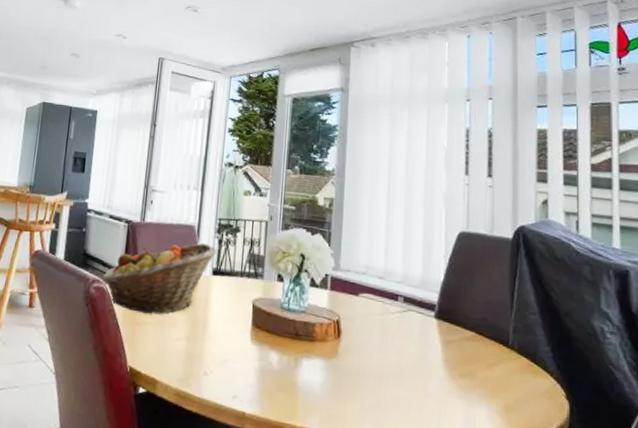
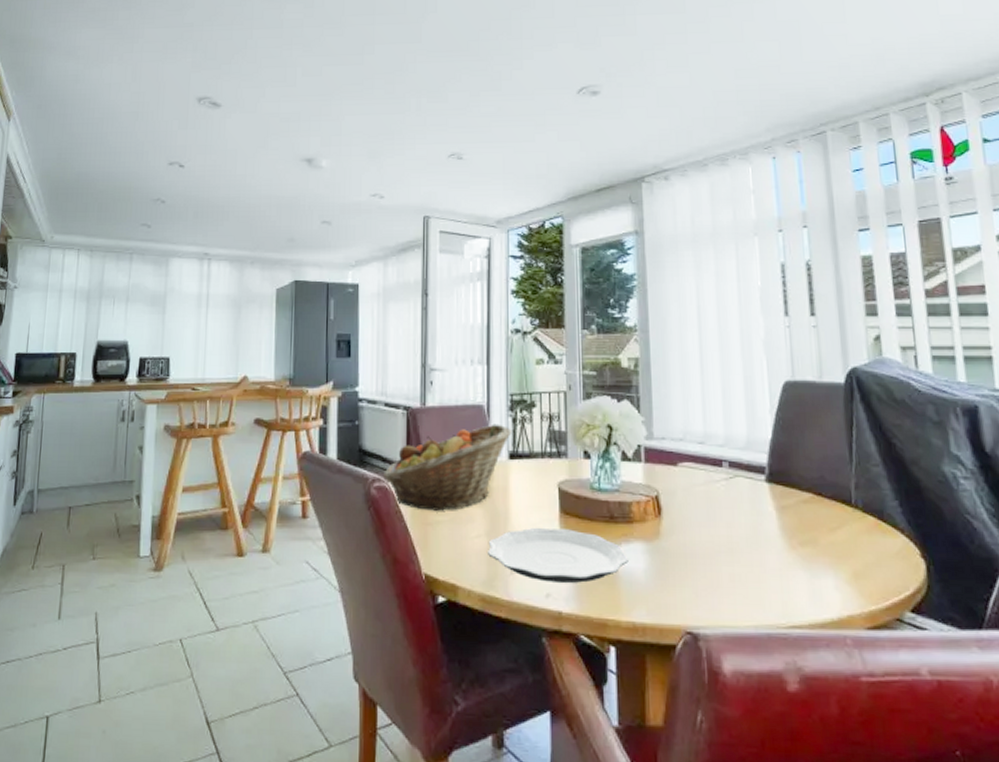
plate: none [186,336,308,389] -> present [488,527,629,583]

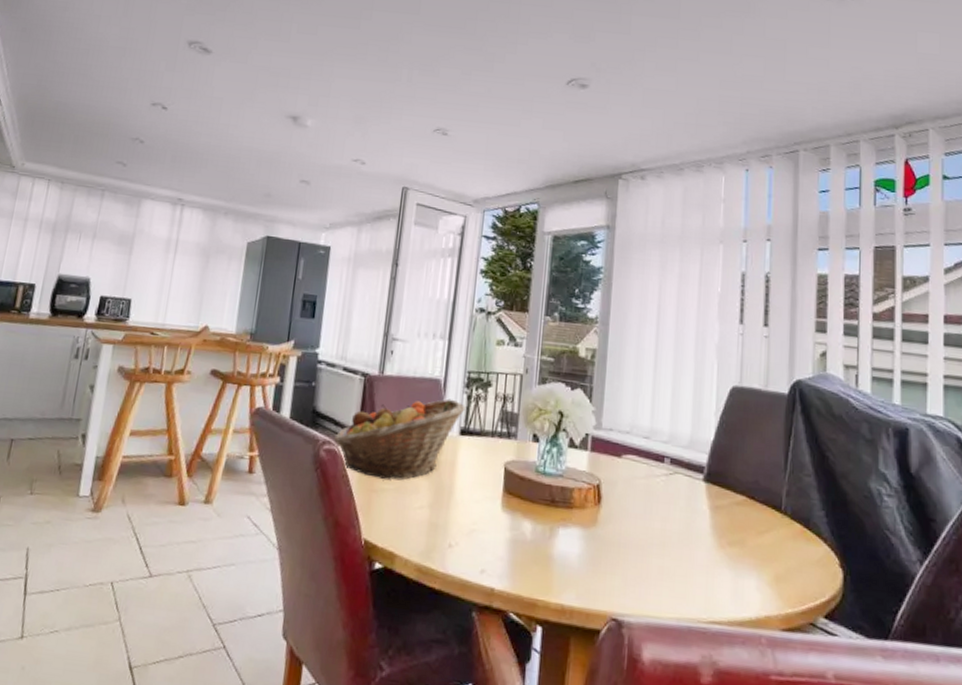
plate: present [488,527,629,583] -> none [429,504,564,562]

